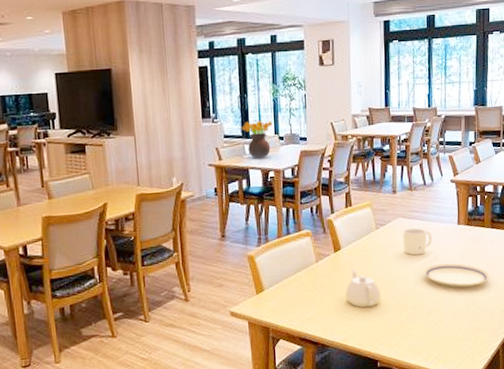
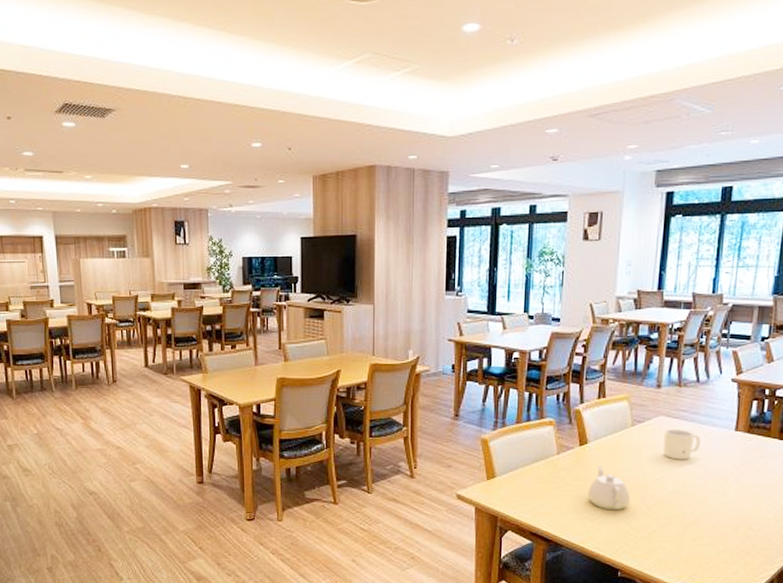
flower arrangement: present [242,120,273,159] -> none [488,296,523,337]
plate: present [424,263,490,289] -> none [686,473,771,505]

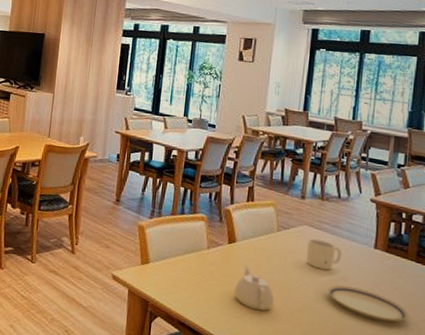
plate: none [686,473,771,505] -> present [327,285,409,323]

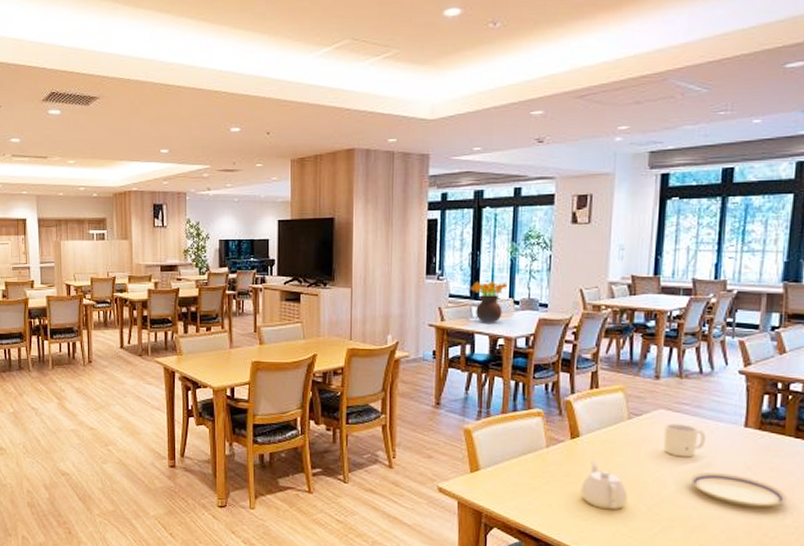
flower arrangement: none [153,99,184,137] -> present [471,281,508,323]

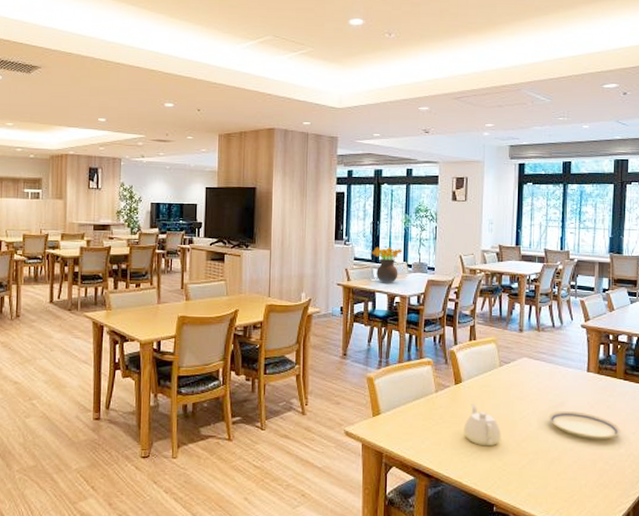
mug: present [663,422,706,458] -> none [527,369,559,399]

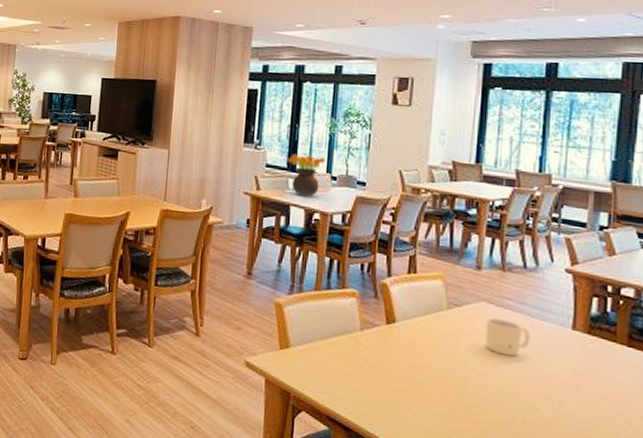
teapot: present [463,403,501,447] -> none [395,349,446,406]
mug: none [527,369,559,399] -> present [484,317,530,357]
plate: present [549,411,621,440] -> none [513,374,621,421]

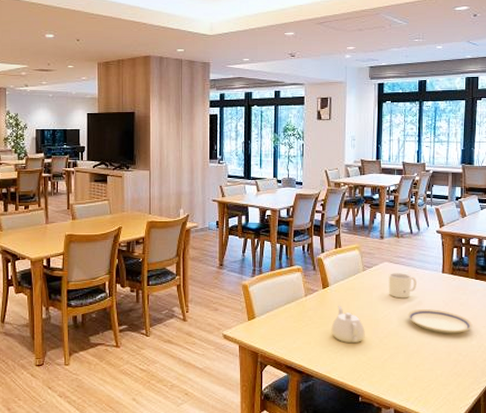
flower arrangement: present [288,153,326,197] -> none [244,164,272,198]
teapot: none [395,349,446,406] -> present [331,305,365,344]
plate: none [513,374,621,421] -> present [408,309,473,334]

